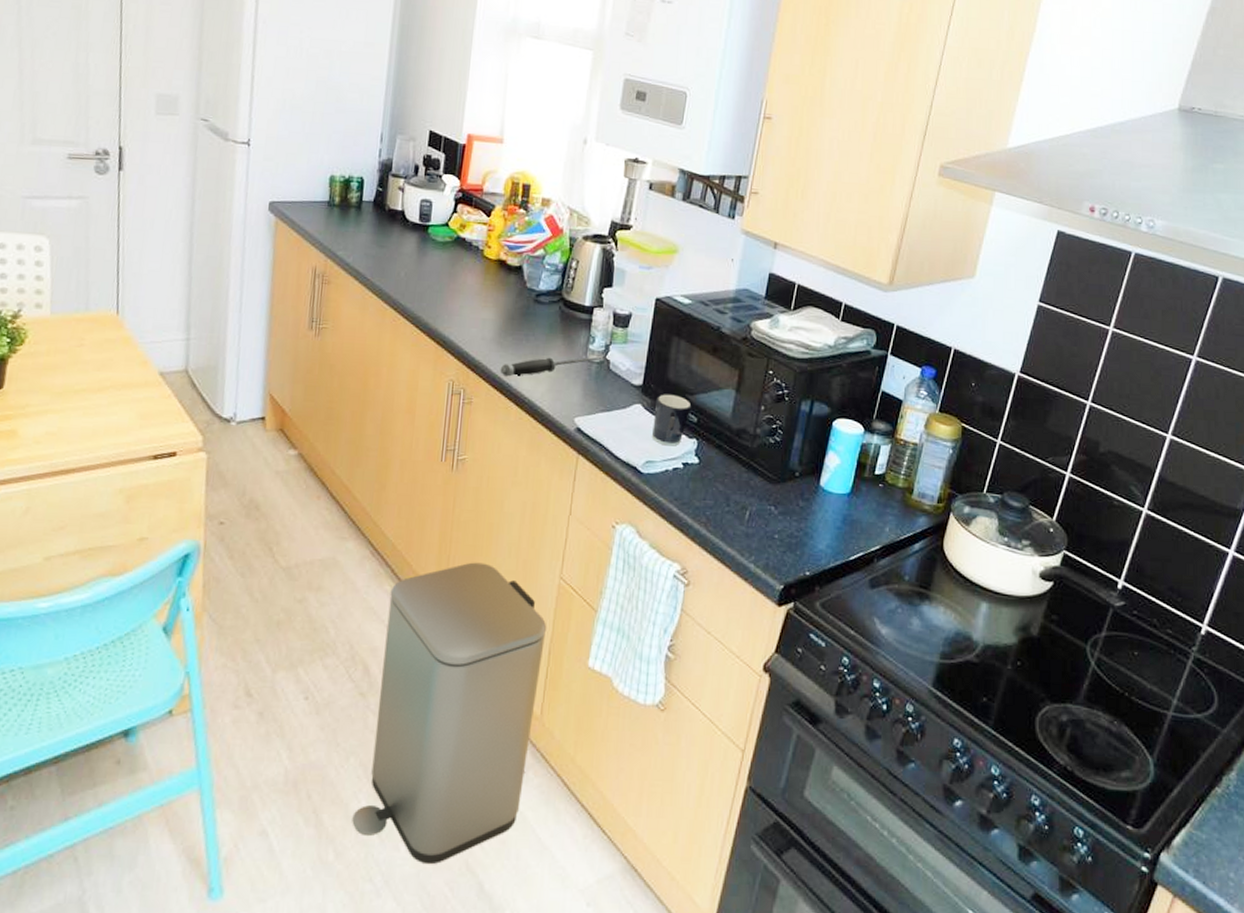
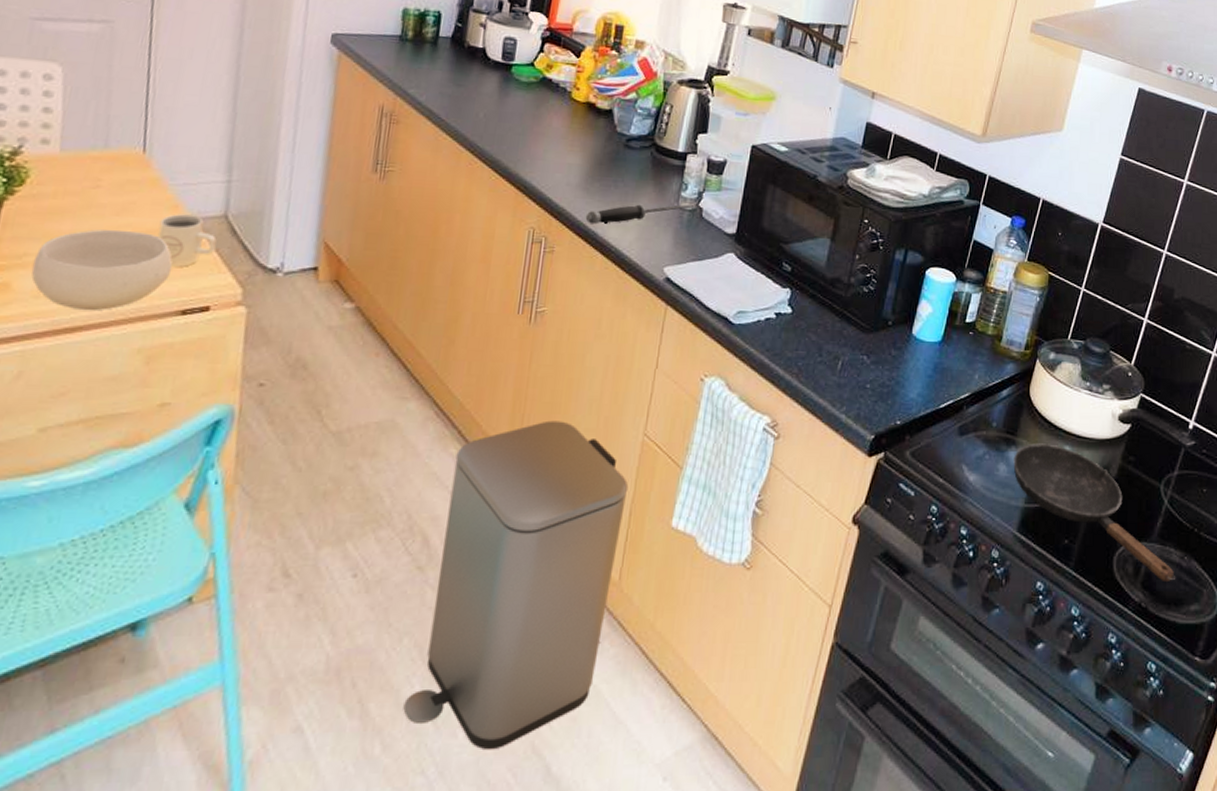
bowl: none [32,382,145,455] -> present [31,229,173,311]
mug: none [131,369,180,417] -> present [157,214,217,267]
mug: present [651,394,692,446] -> none [744,242,786,296]
frying pan: none [927,598,1104,747] -> present [1013,443,1175,583]

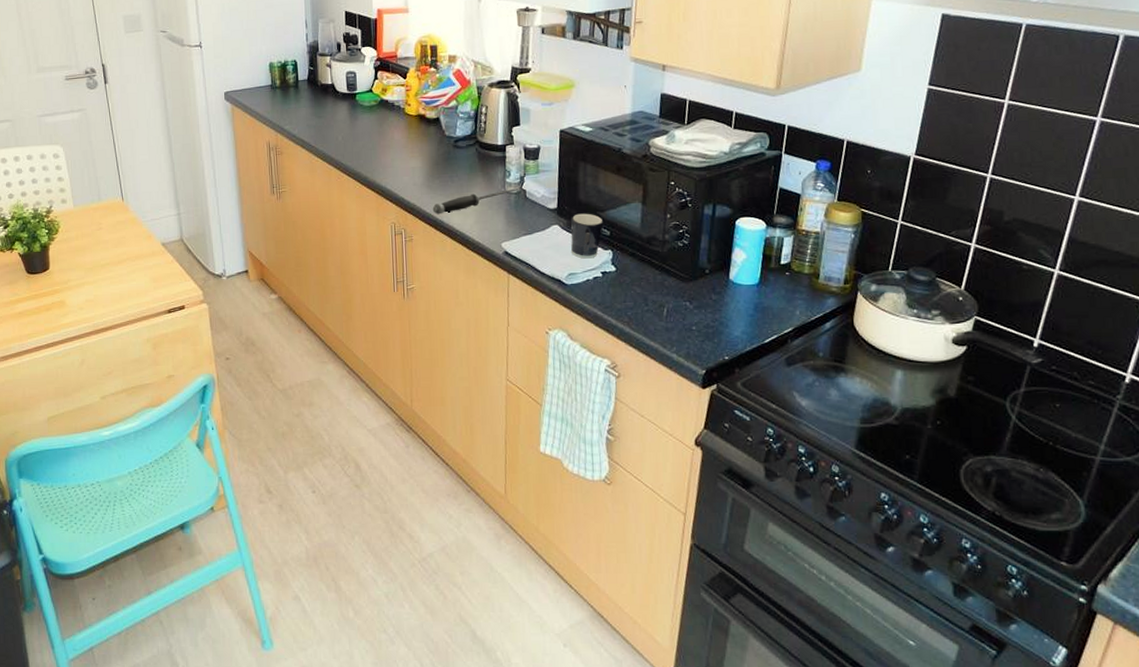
bowl: present [31,229,173,311] -> none [74,257,156,316]
mug: present [157,214,217,267] -> none [142,241,181,279]
pedal bin: present [403,420,629,749] -> none [363,372,501,617]
mug: none [744,242,786,296] -> present [570,213,604,259]
frying pan: present [1013,443,1175,583] -> none [844,369,1031,493]

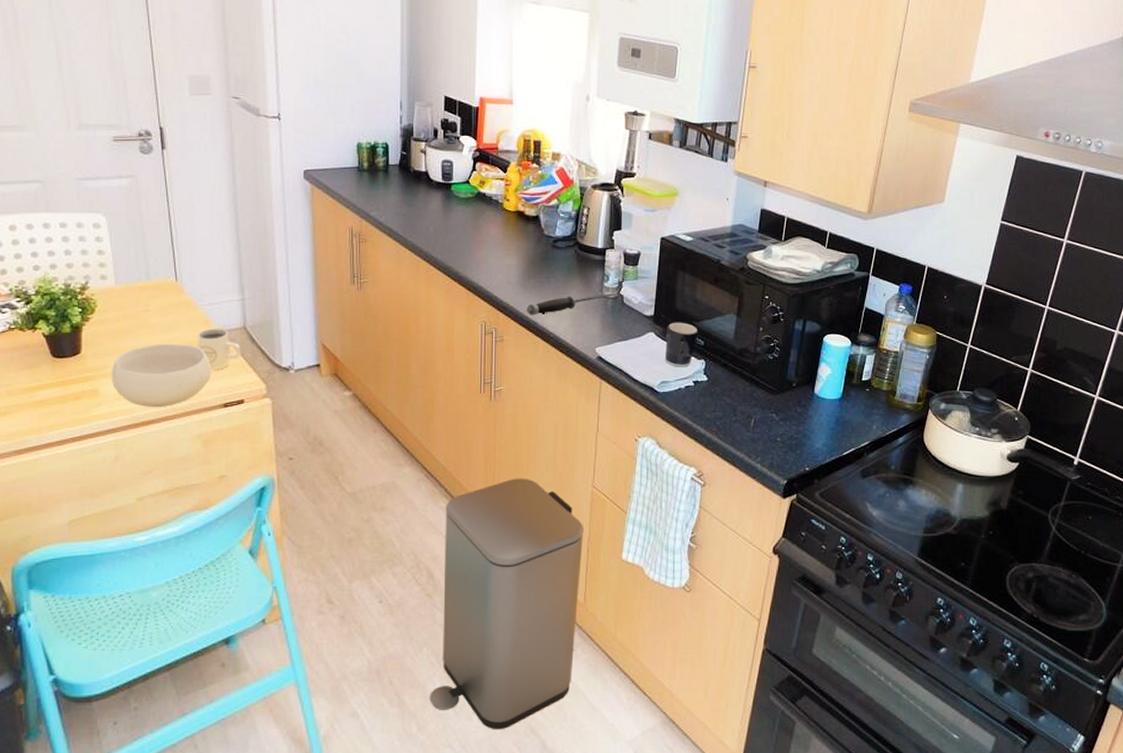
bowl: none [74,257,156,316] -> present [111,343,212,408]
mug: none [142,241,181,279] -> present [197,328,242,370]
pedal bin: none [363,372,501,617] -> present [429,478,584,729]

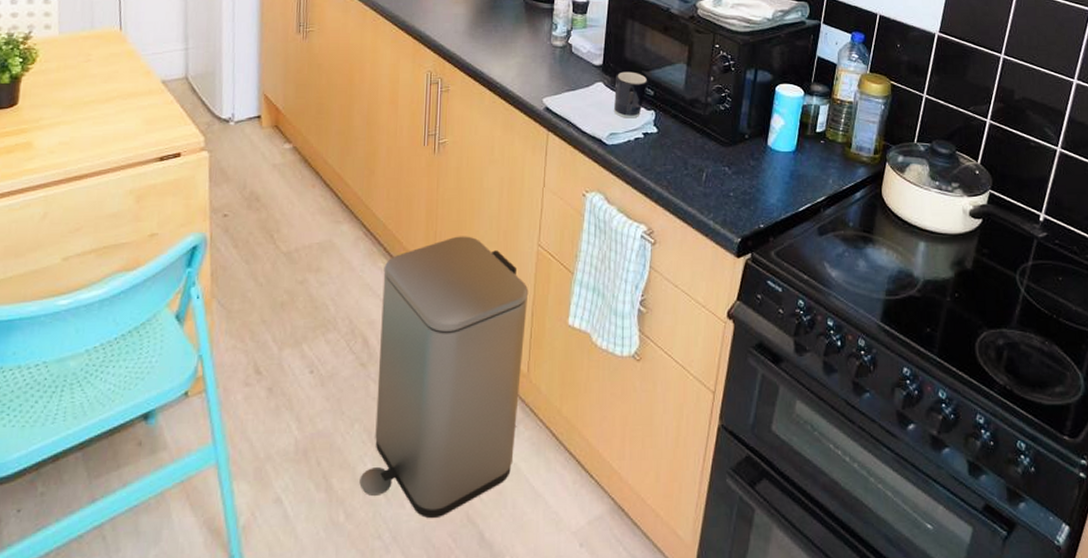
bowl: present [111,343,212,408] -> none [46,94,150,162]
mug: present [197,328,242,370] -> none [136,78,182,122]
knife: present [526,292,617,315] -> none [473,41,565,65]

